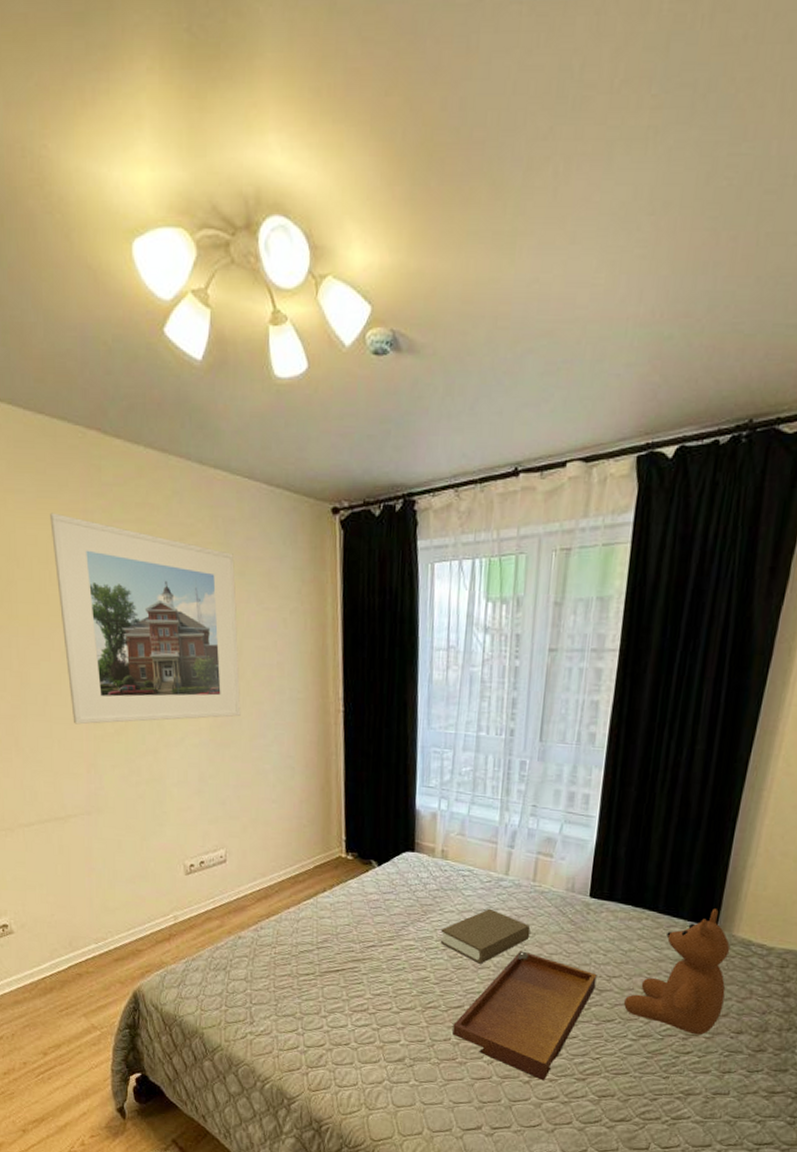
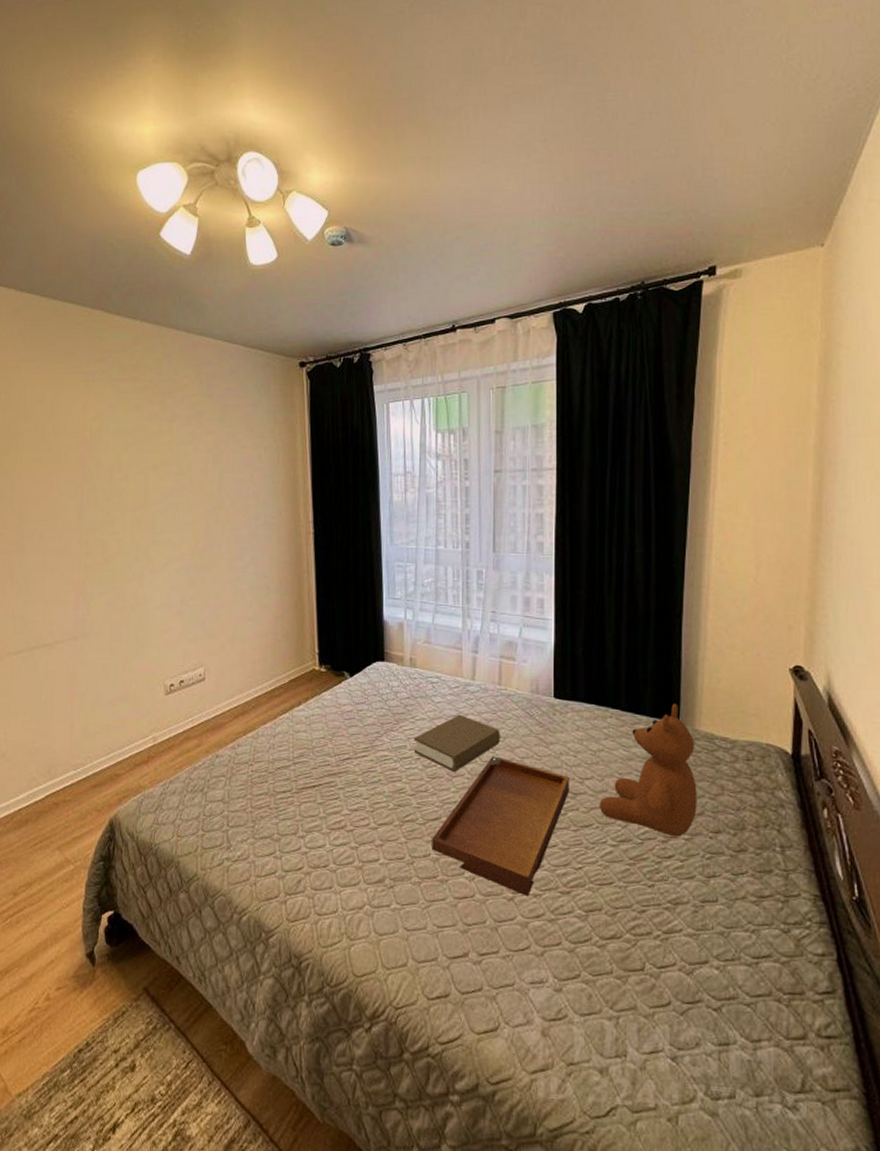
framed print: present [50,512,241,725] -> none [56,376,220,556]

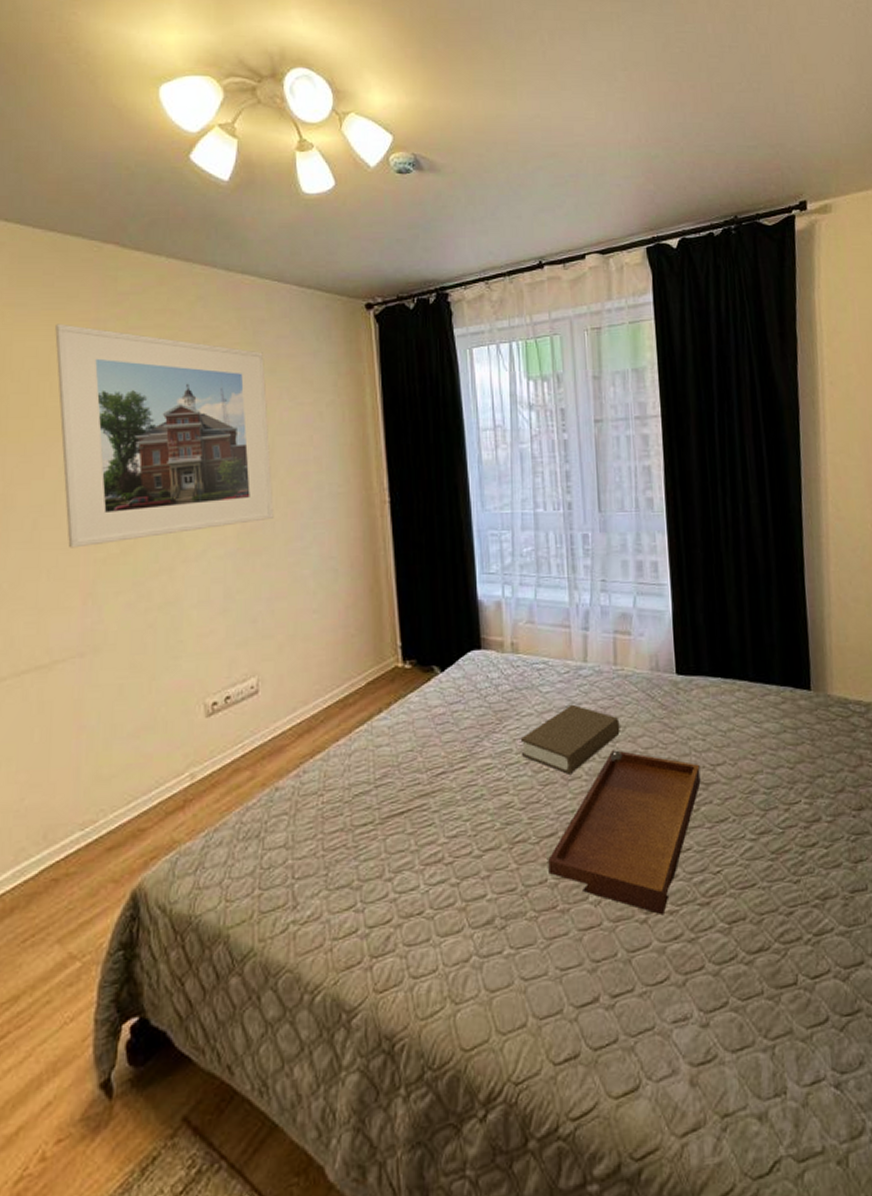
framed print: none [56,376,220,556] -> present [55,323,274,548]
teddy bear: present [599,703,697,837] -> none [733,668,837,821]

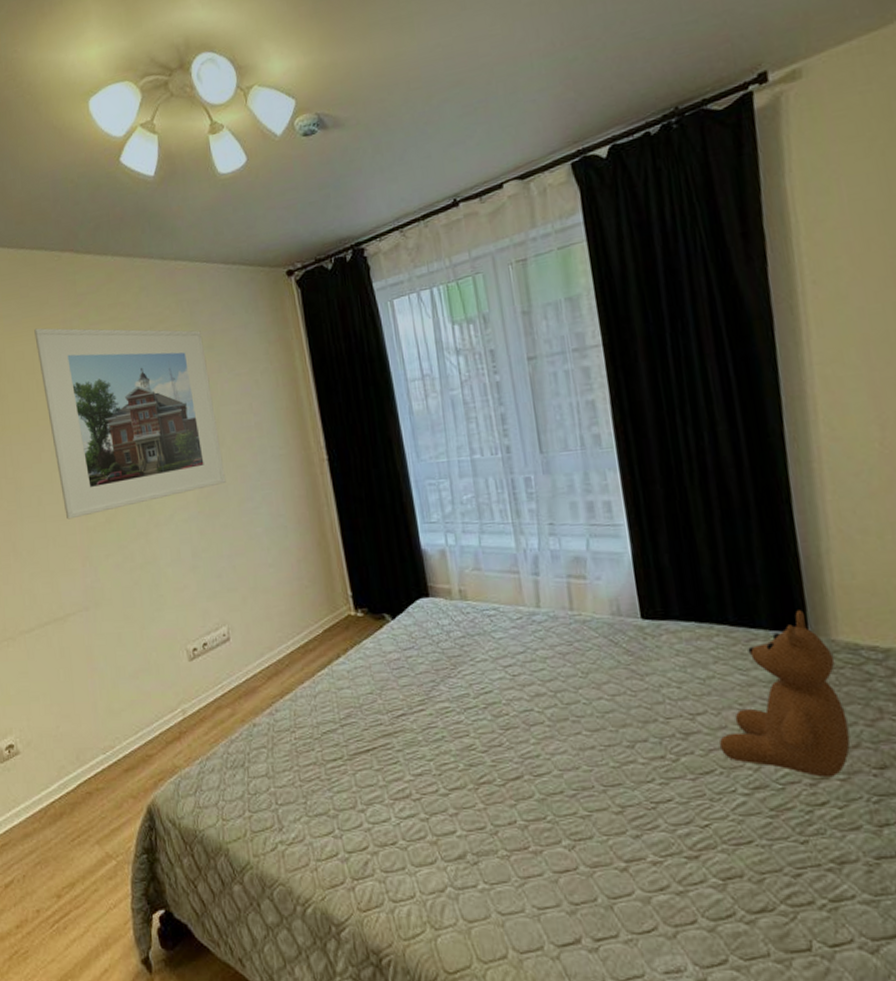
book: present [520,704,620,774] -> none [476,650,583,720]
tray: present [548,750,701,916] -> none [515,696,679,865]
teddy bear: none [733,668,837,821] -> present [718,610,851,778]

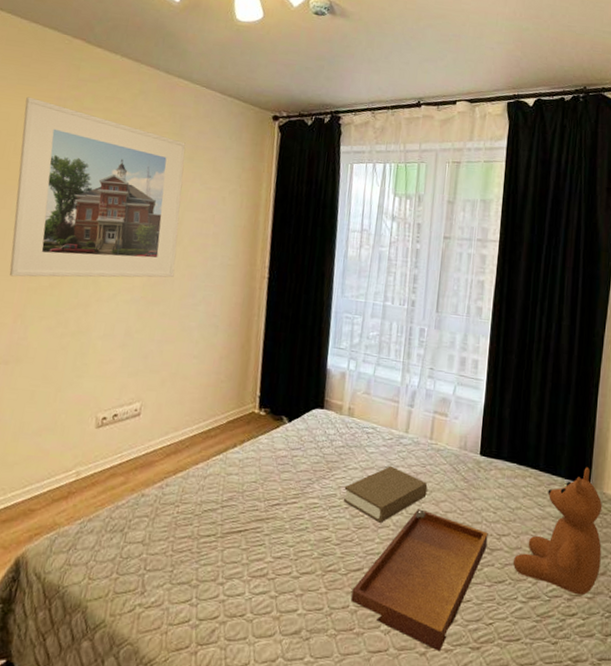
book: none [476,650,583,720] -> present [344,465,428,523]
tray: none [515,696,679,865] -> present [351,509,488,652]

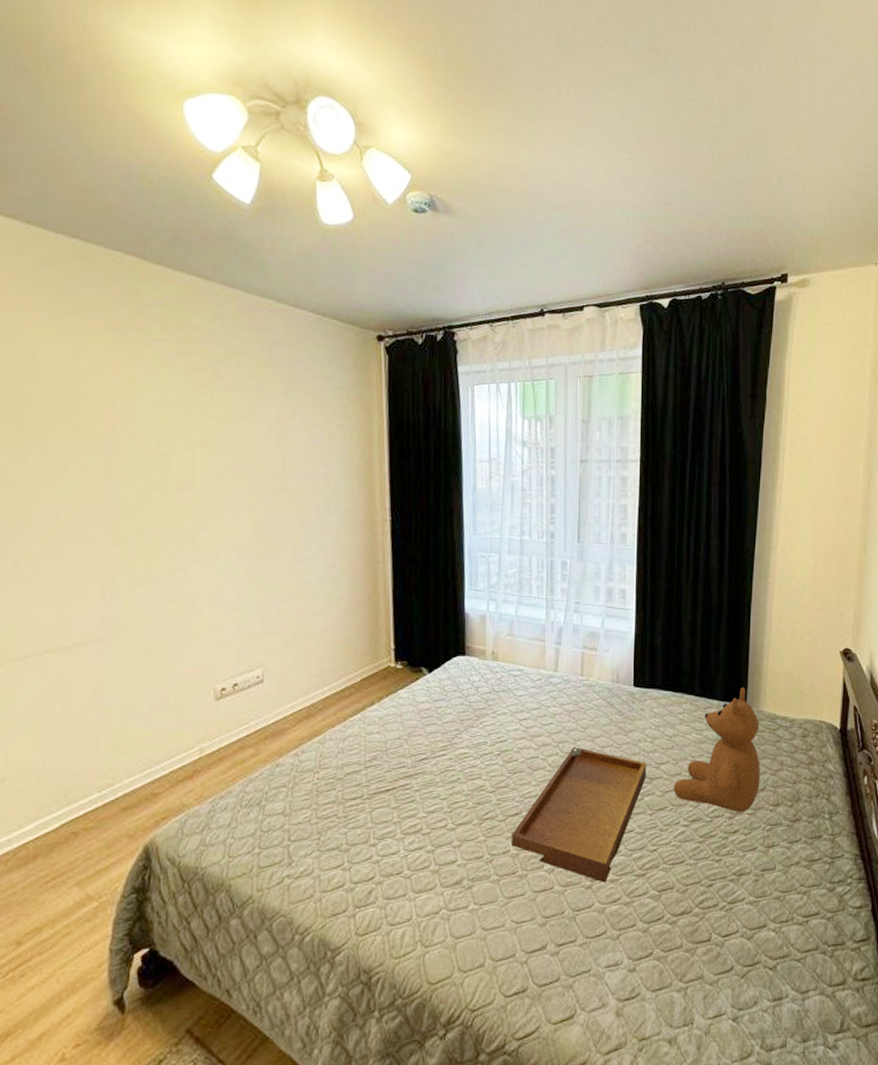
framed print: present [9,96,186,278] -> none [77,329,283,543]
book: present [344,465,428,523] -> none [494,707,582,765]

